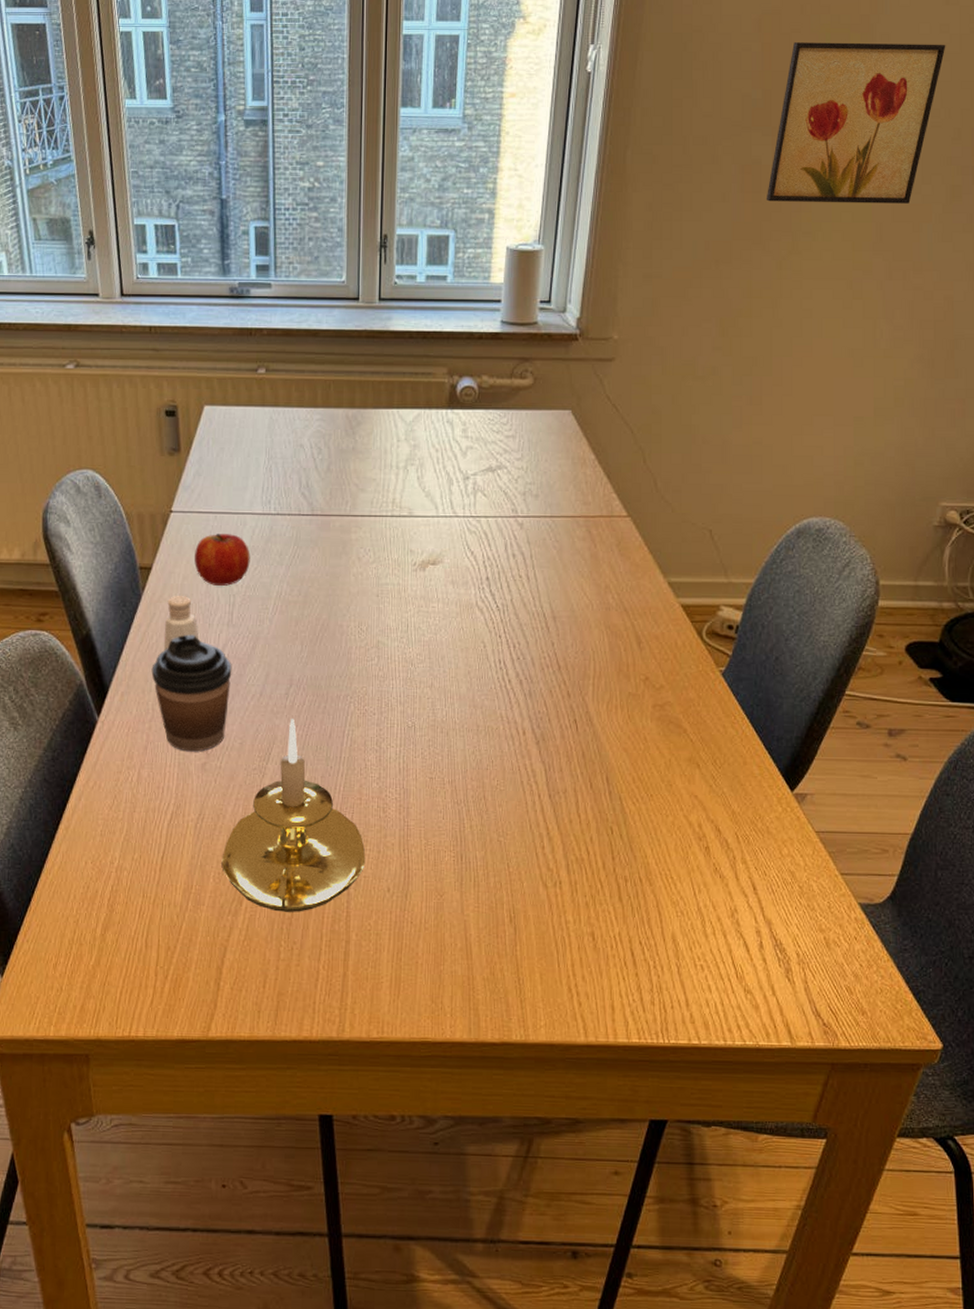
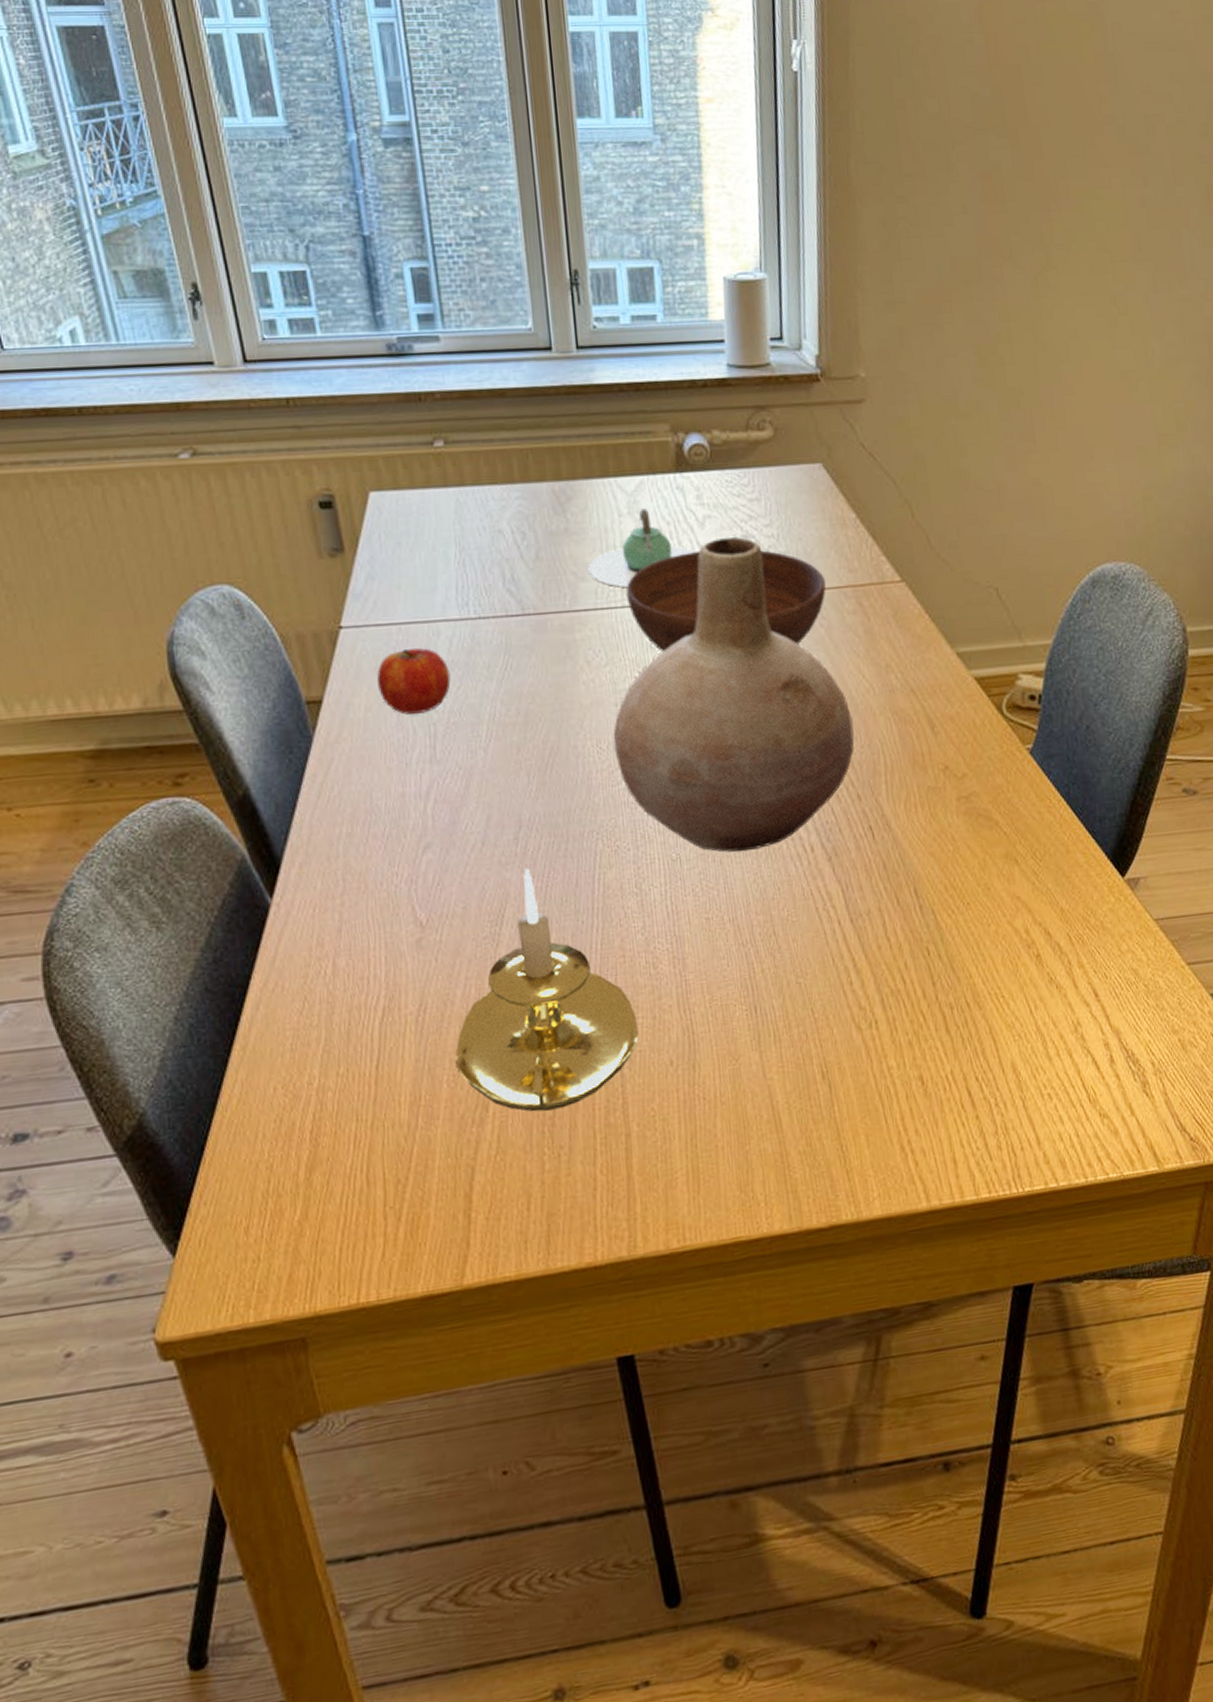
coffee cup: present [151,634,232,752] -> none [336,779,443,927]
pepper shaker: present [163,596,200,651] -> none [348,731,396,804]
teapot: none [367,437,456,500] -> present [588,508,695,588]
vase: none [372,467,571,728] -> present [613,537,855,852]
bowl: none [396,475,562,561] -> present [625,550,826,653]
wall art: present [766,42,946,204] -> none [1010,32,1181,212]

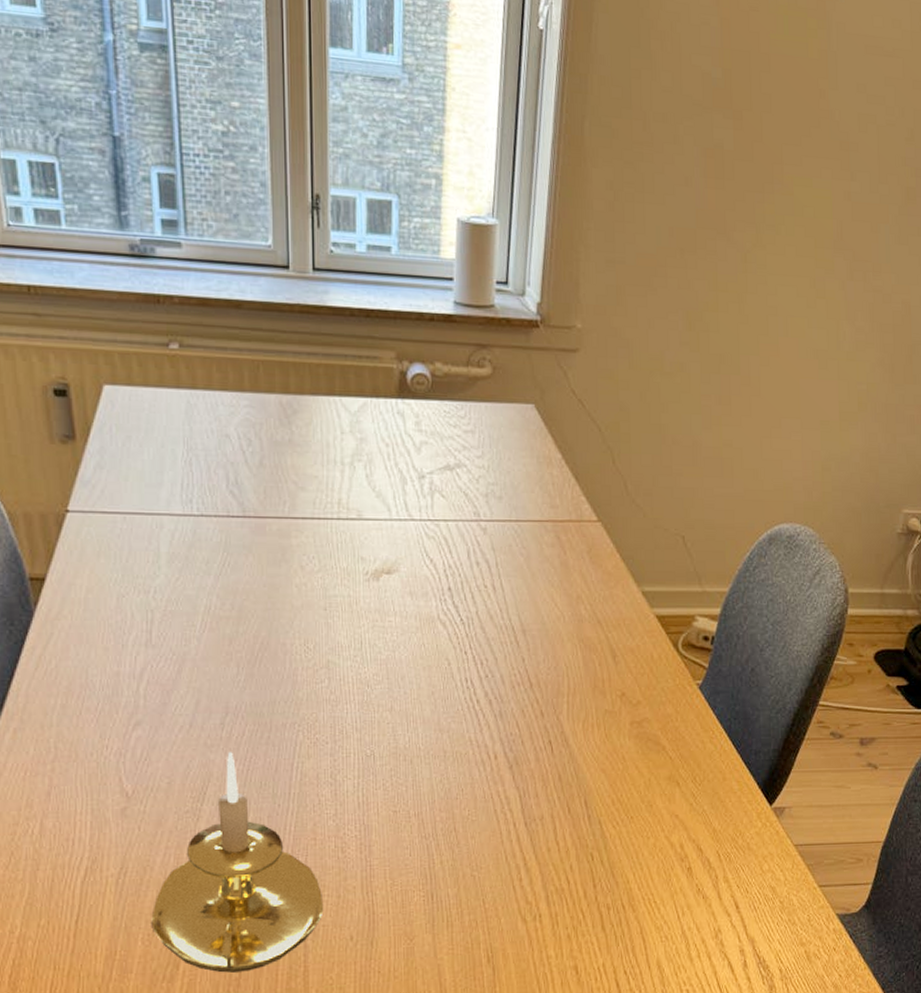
fruit: present [377,648,451,715] -> none [100,538,170,599]
teapot: present [588,508,695,588] -> none [308,429,410,500]
vase: present [613,537,855,852] -> none [320,464,543,754]
bowl: present [625,550,826,653] -> none [342,473,528,570]

